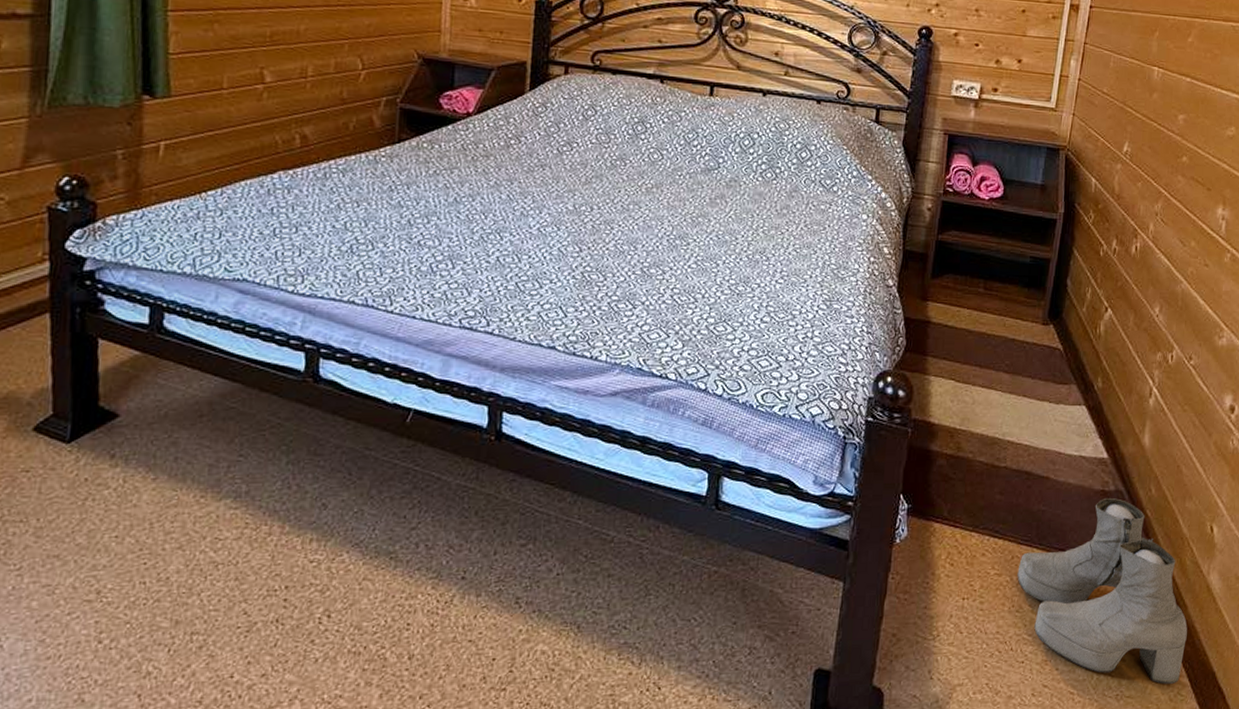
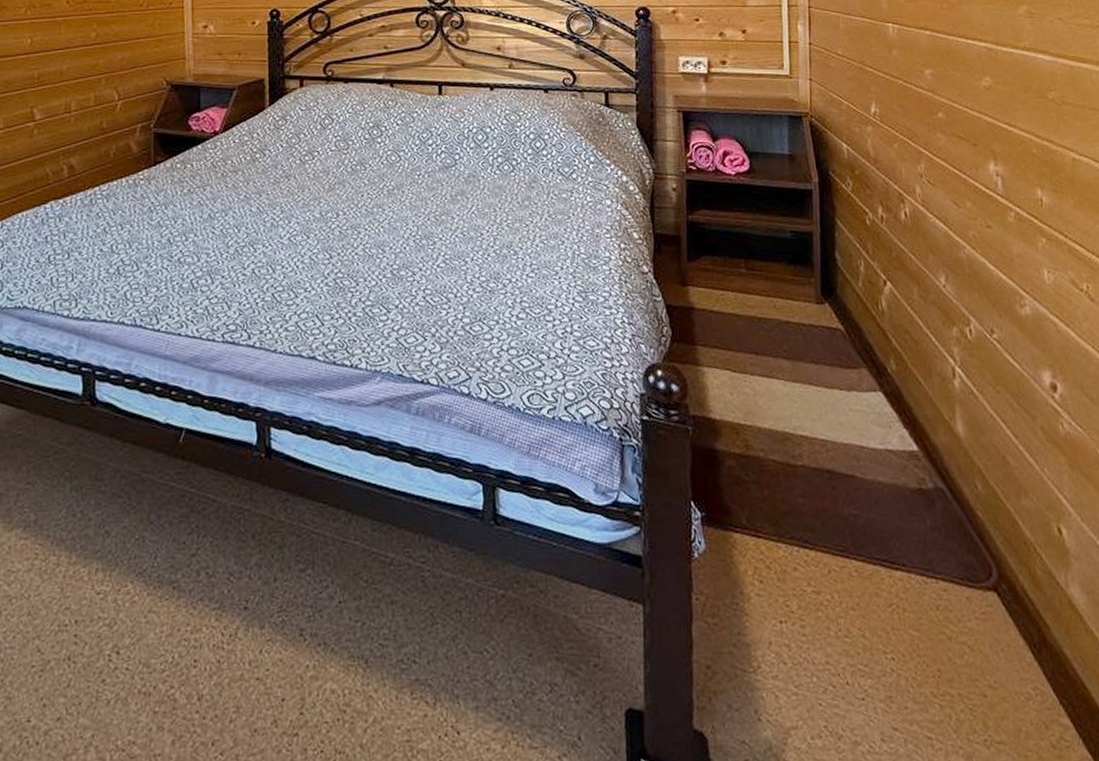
boots: present [1017,498,1187,684] -> none [838,497,1059,727]

